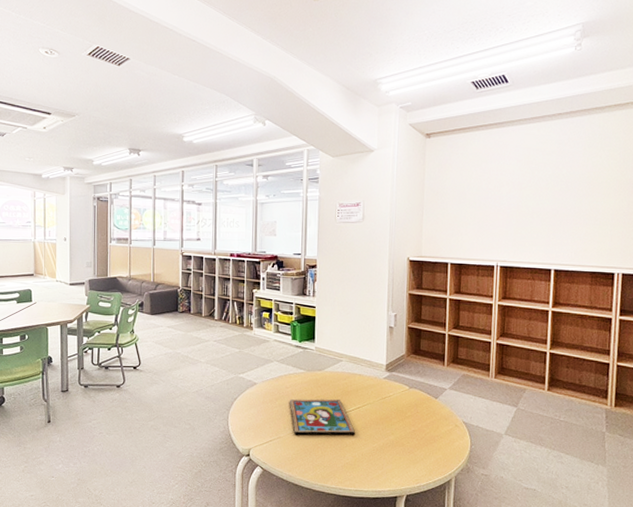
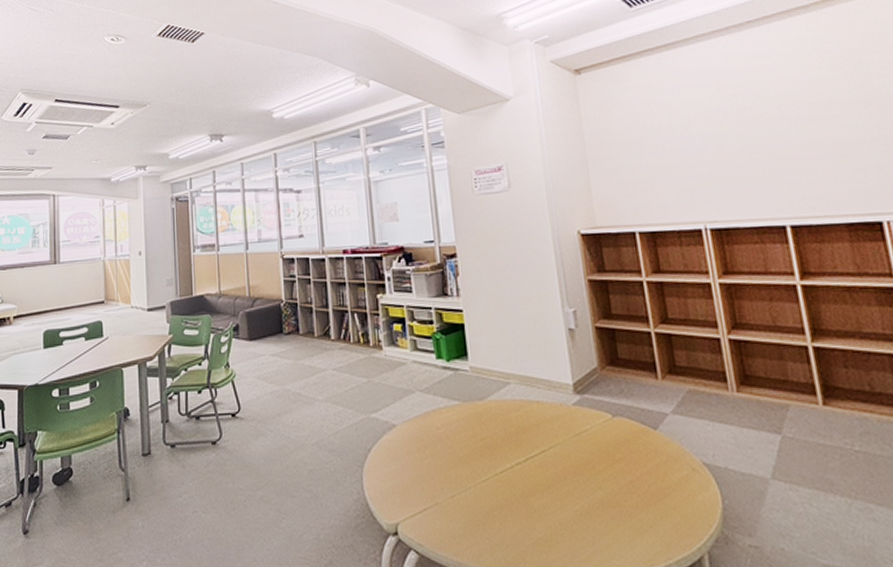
framed painting: present [289,398,356,436] -> none [443,440,546,499]

